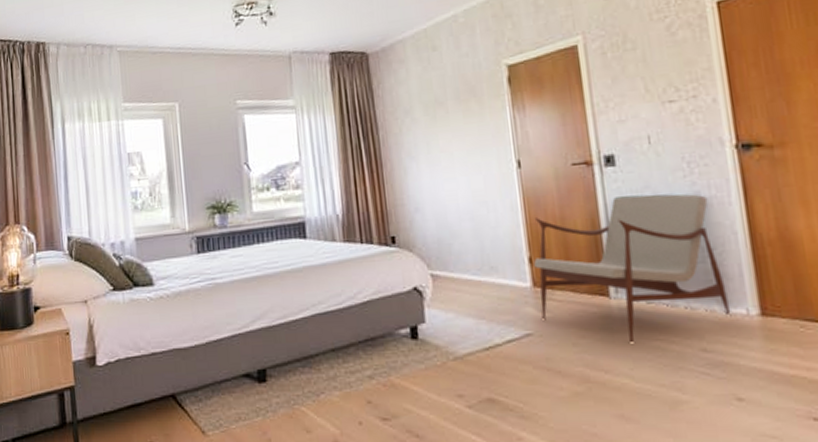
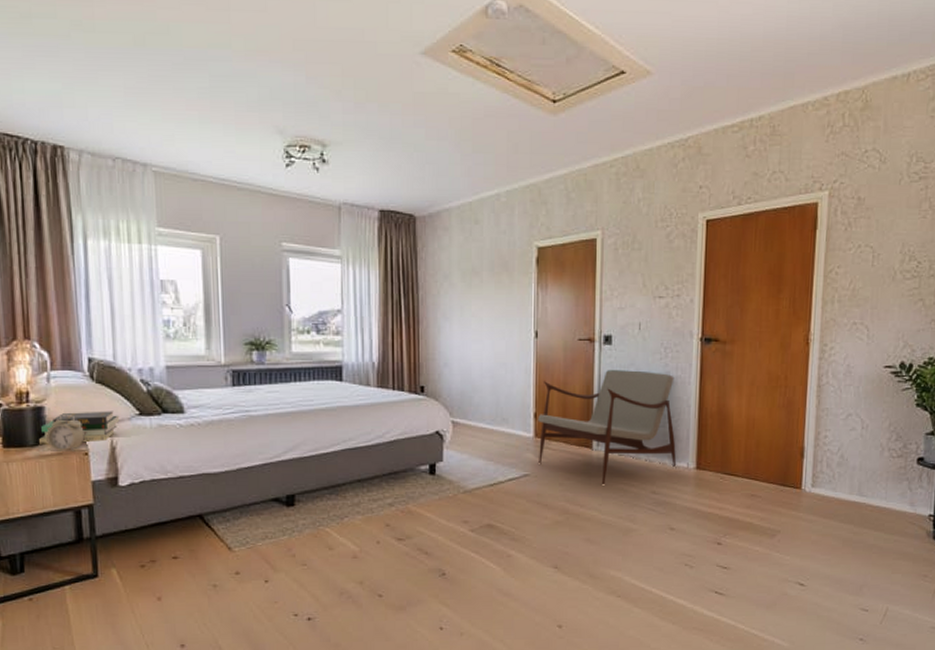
books: none [28,288,96,327] -> present [39,411,120,446]
alarm clock: none [33,294,67,333] -> present [46,415,86,451]

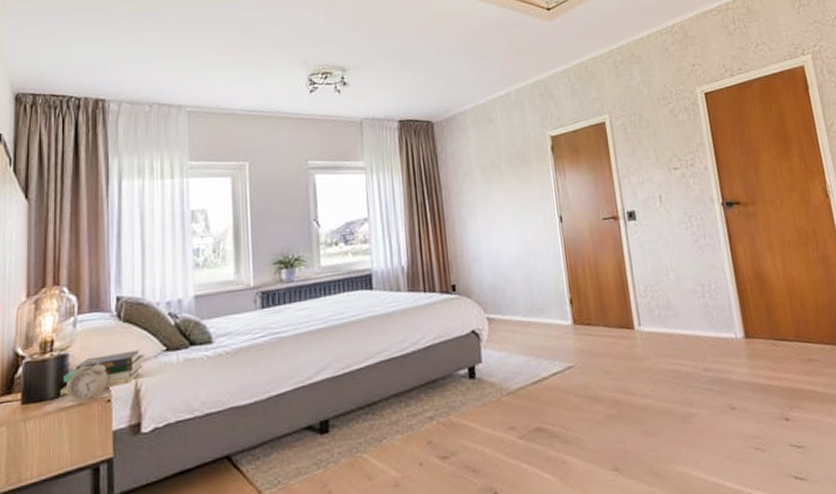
armchair: present [538,370,677,484] -> none [574,242,725,367]

